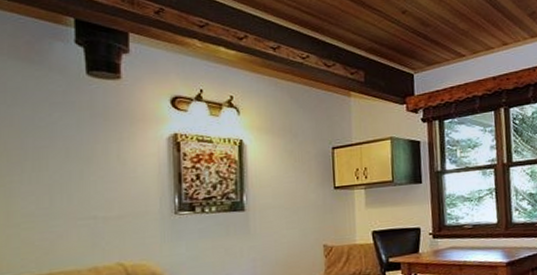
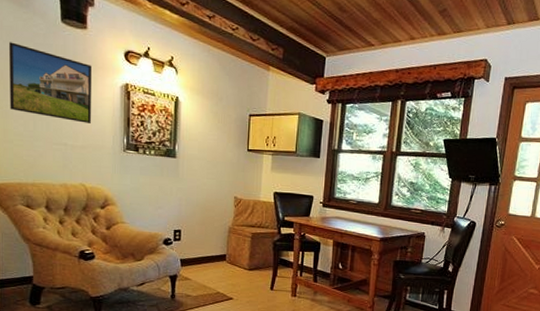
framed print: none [15,105,130,188] -> present [9,42,93,123]

